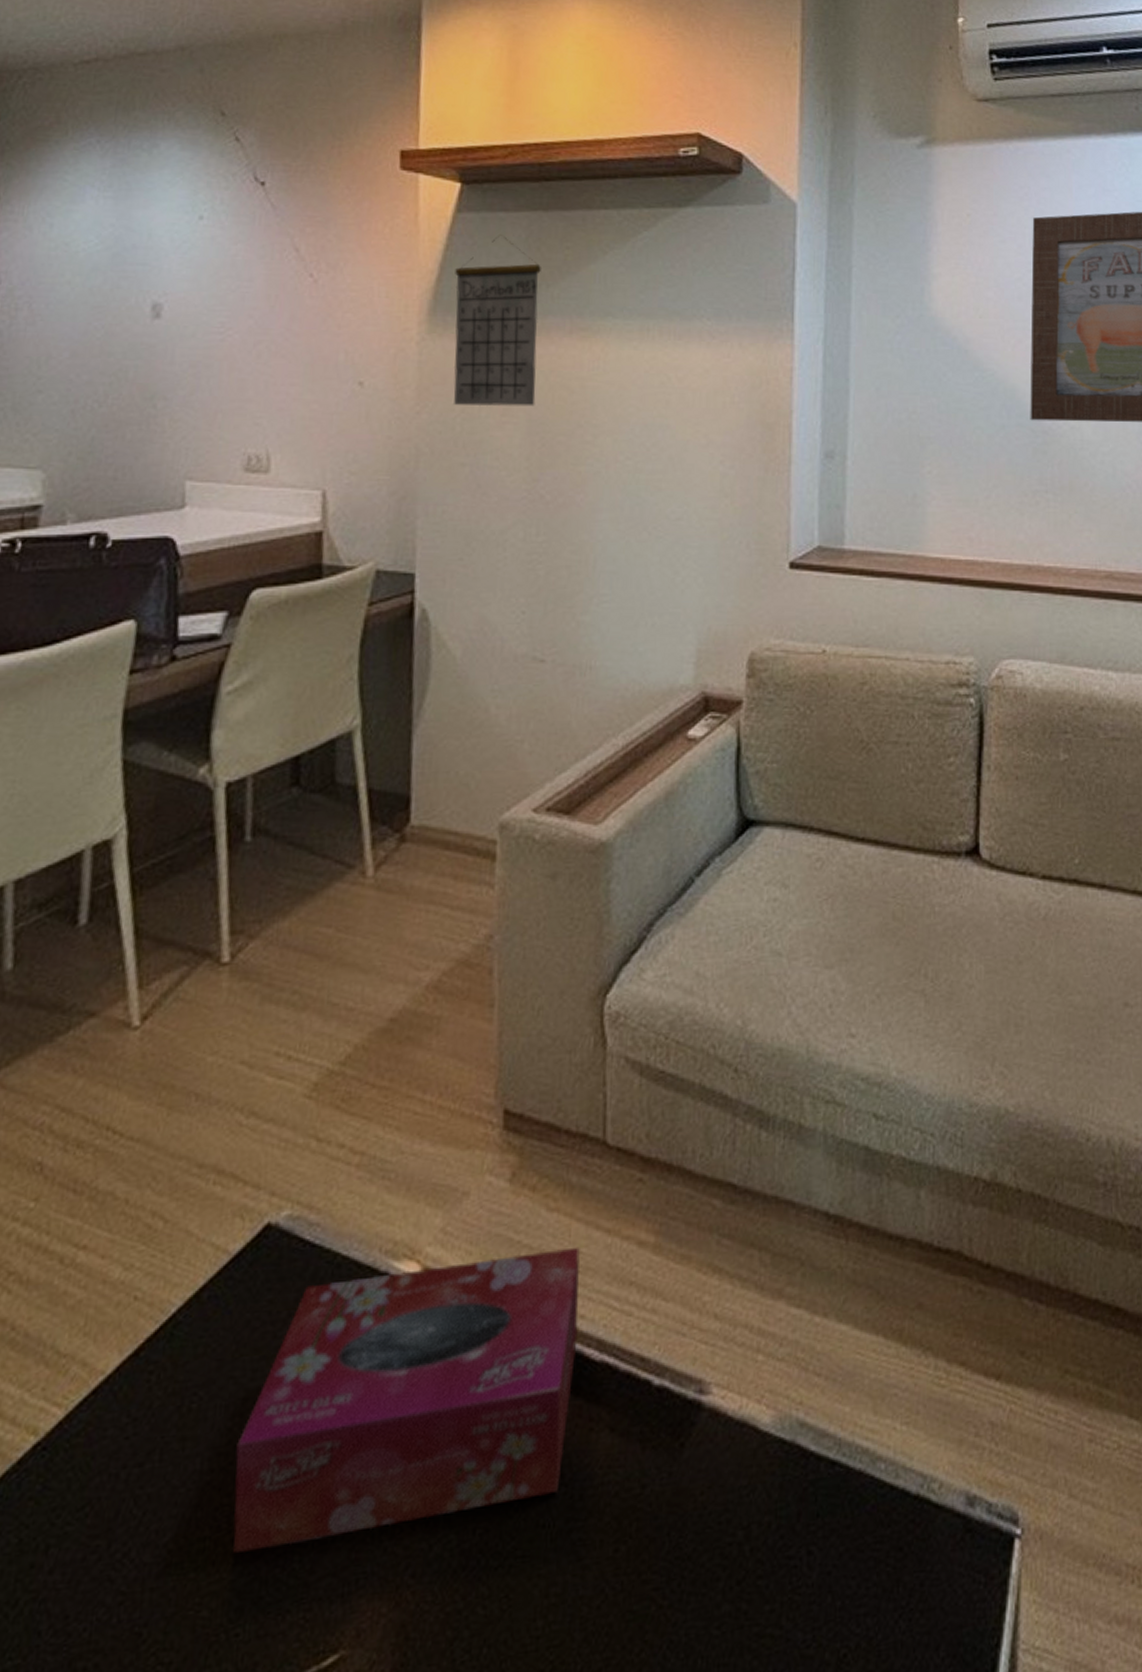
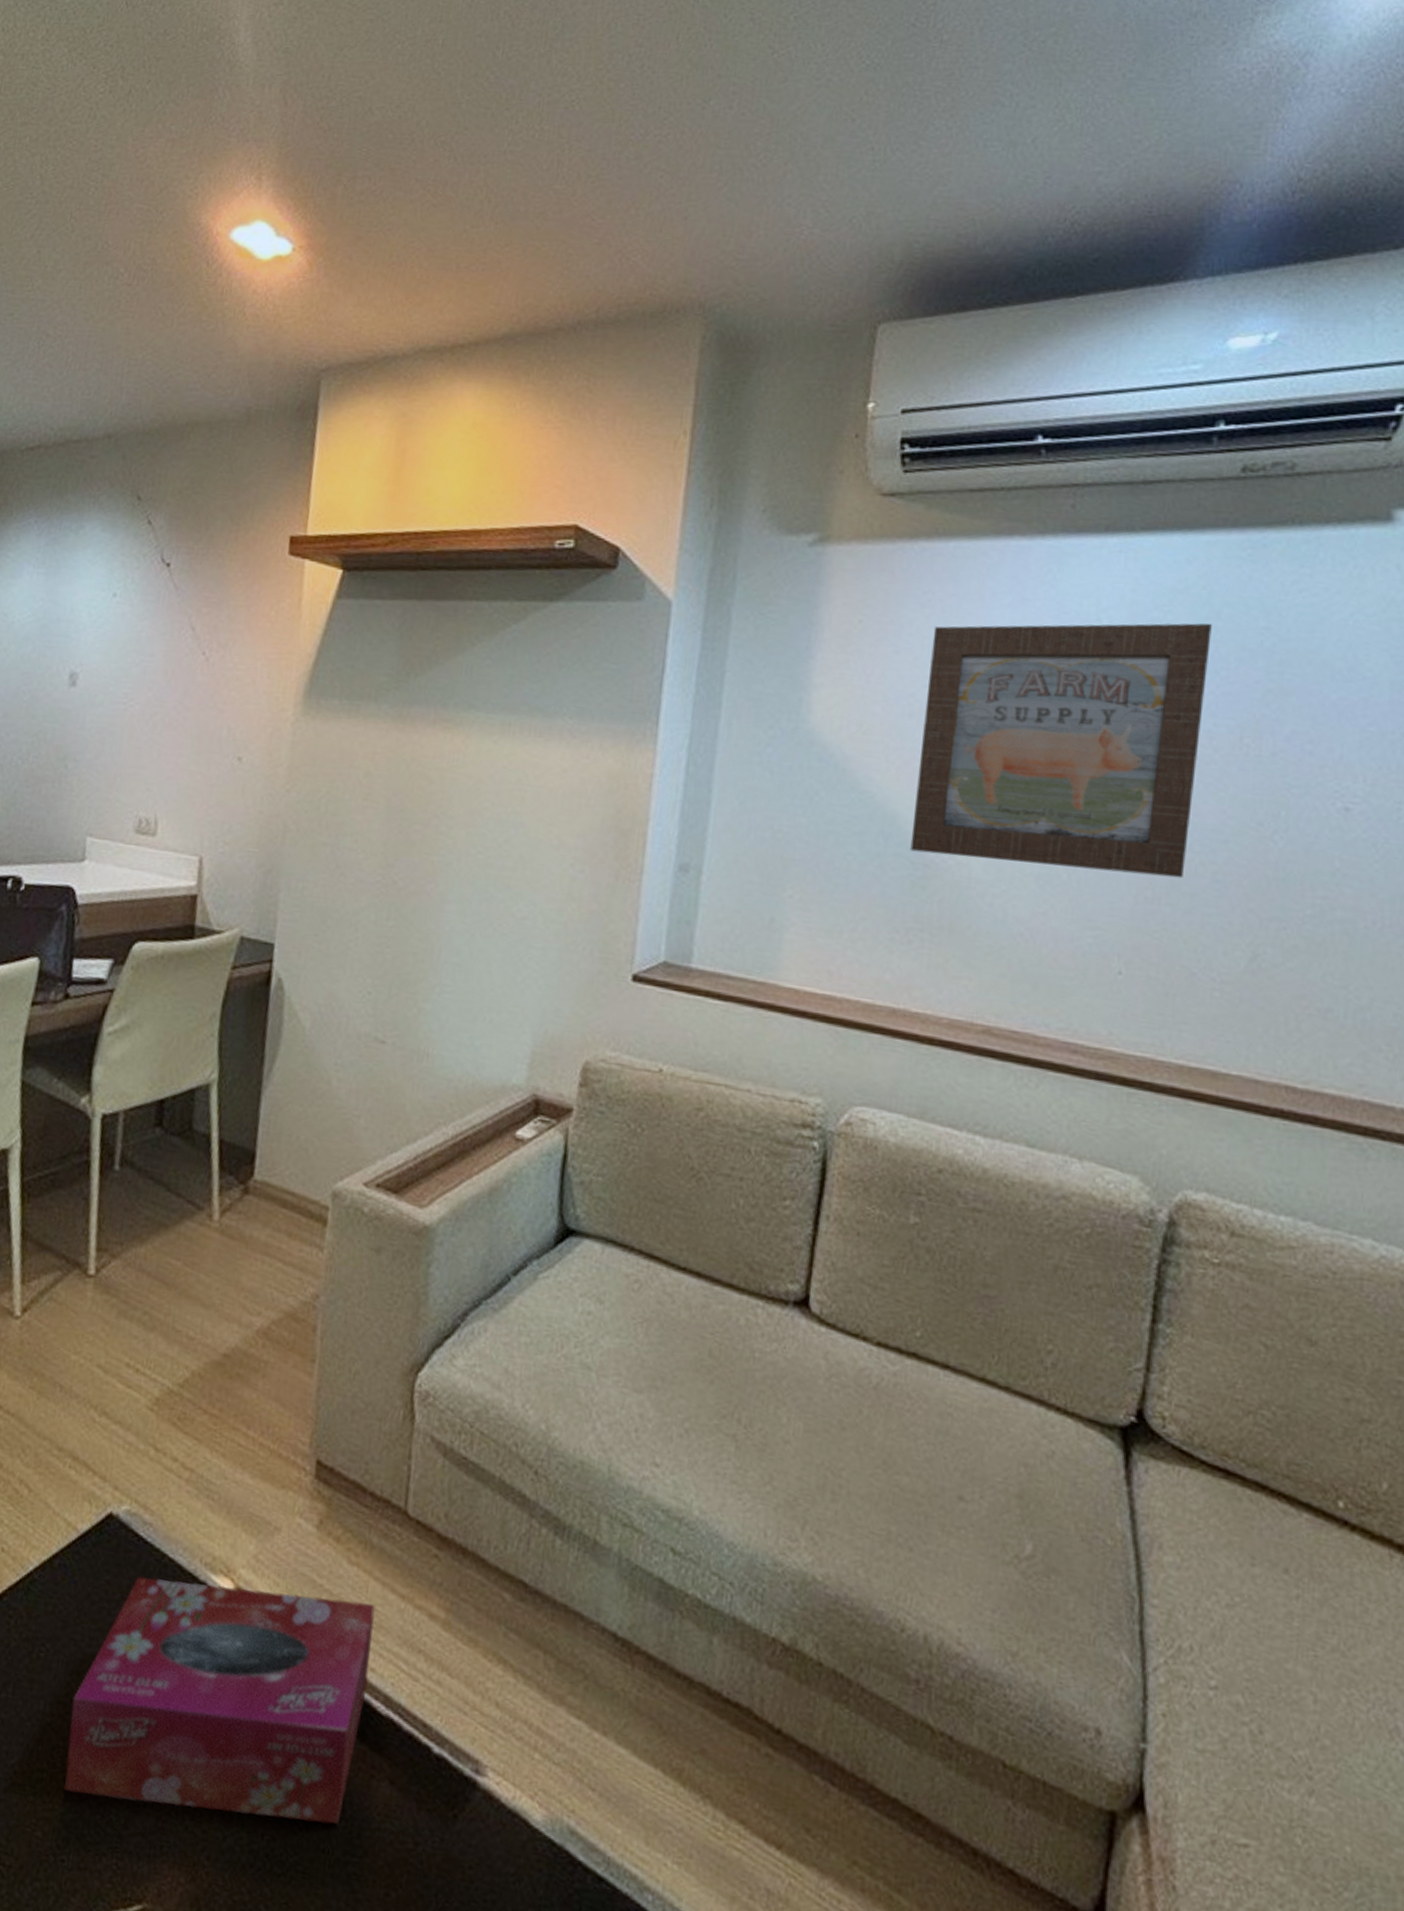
calendar: present [453,235,541,407] -> none [321,622,411,793]

